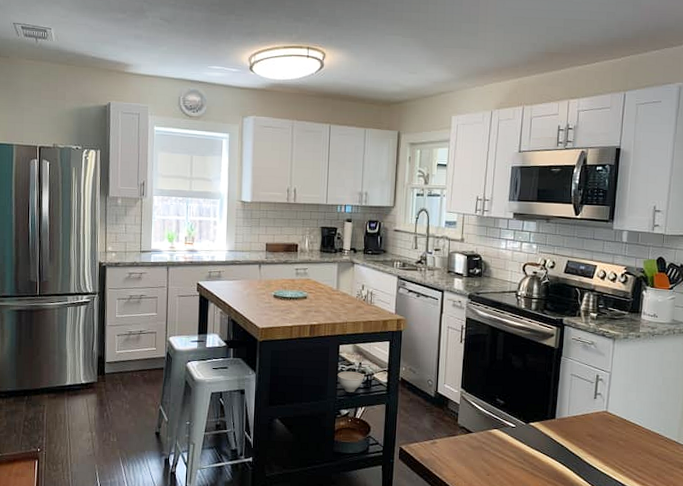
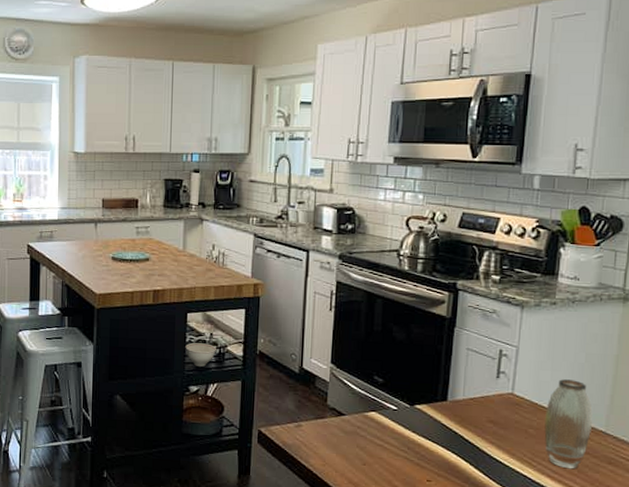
vase: none [631,399,668,473] -> present [544,379,593,469]

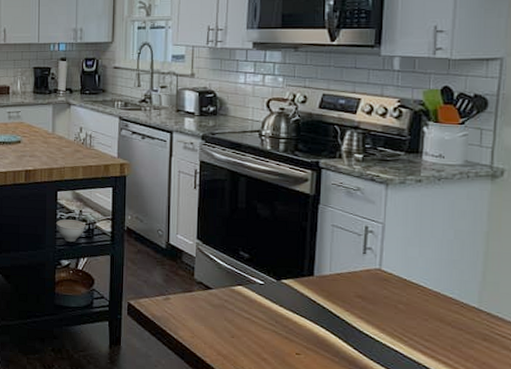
vase: present [544,379,593,469] -> none [414,255,464,344]

